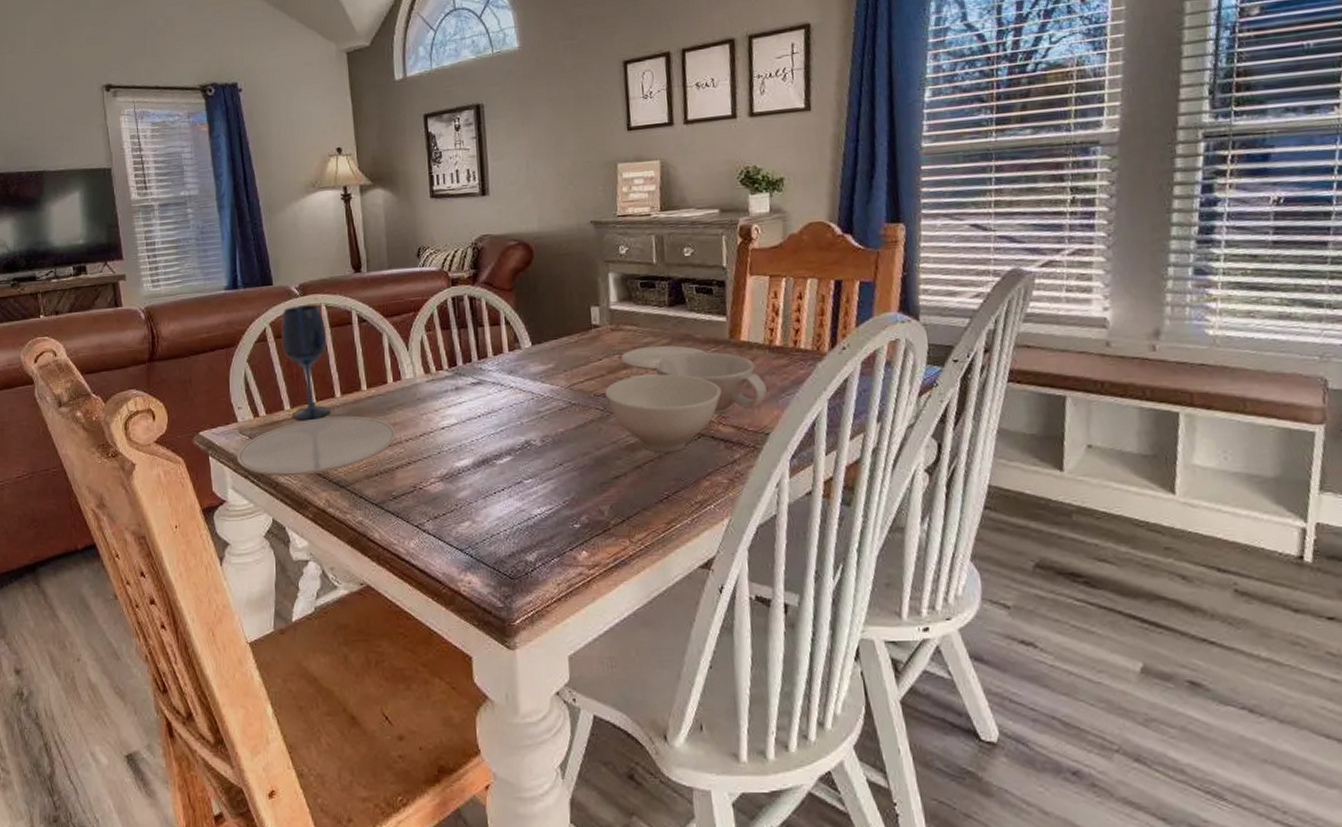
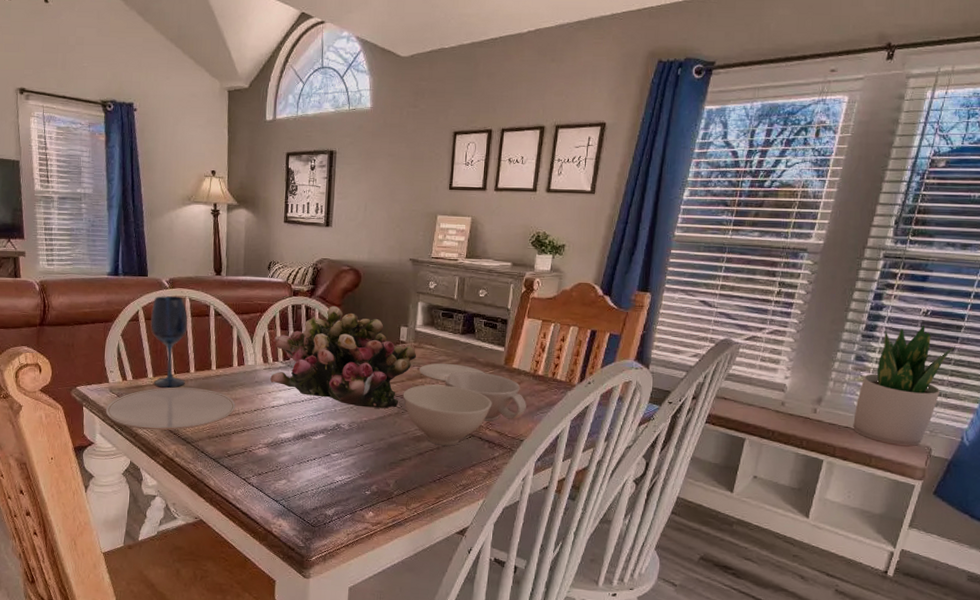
flower arrangement: none [434,292,616,415] -> present [270,306,417,409]
planter: none [1208,217,1330,382] -> present [853,325,957,447]

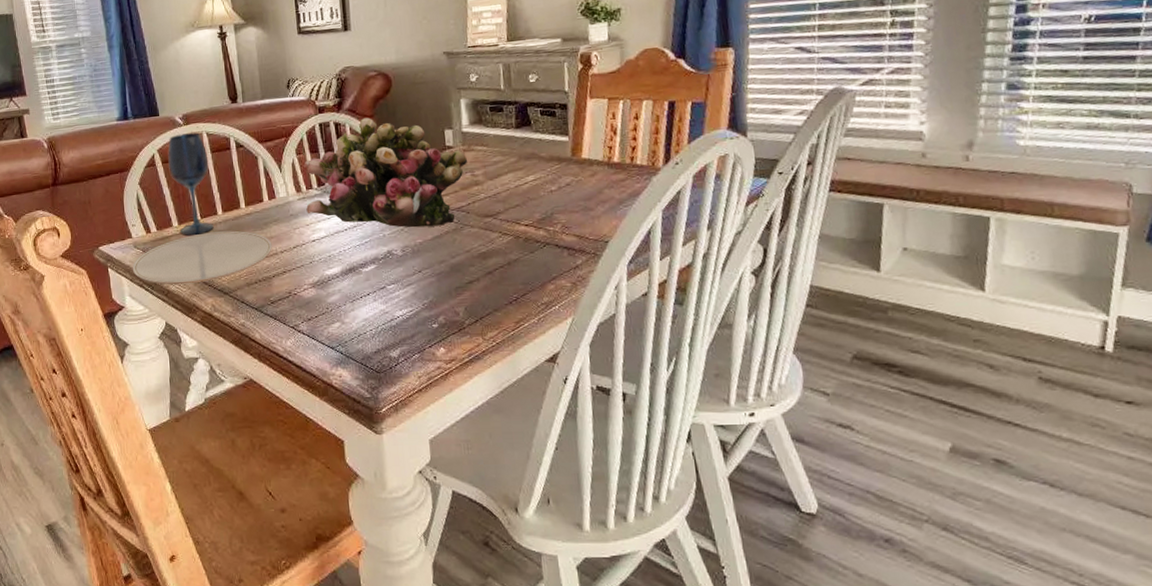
bowl: present [403,384,492,446] -> none [458,189,565,260]
plate: present [418,363,486,383] -> none [472,163,551,187]
cup: present [444,371,526,421] -> none [503,168,606,225]
planter: present [853,325,957,447] -> none [1019,34,1138,188]

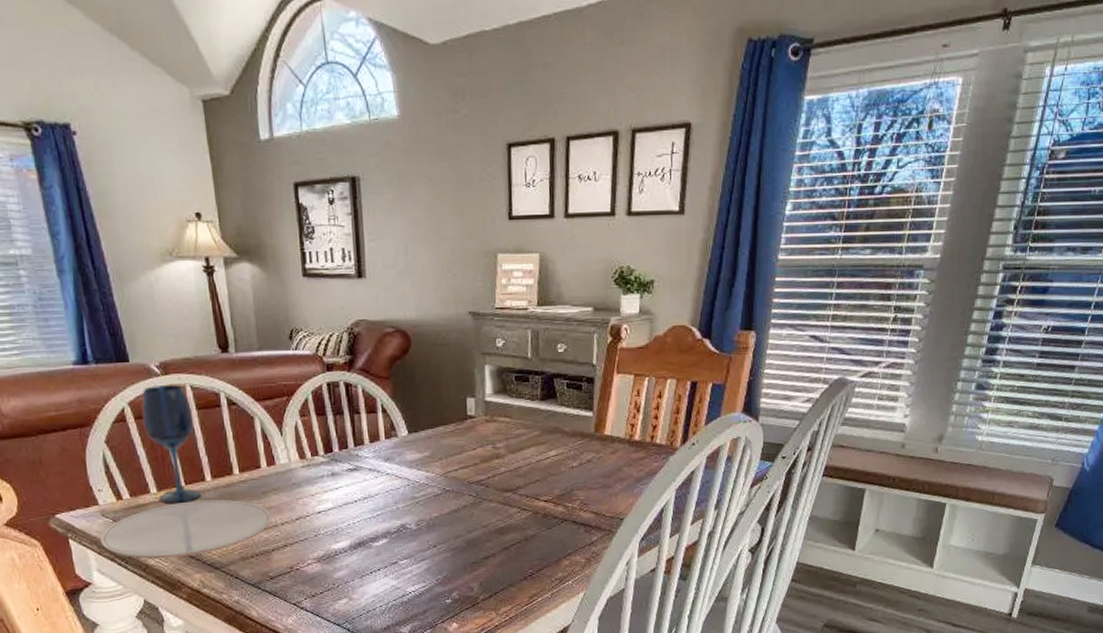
flower arrangement: present [304,118,468,228] -> none [308,379,490,501]

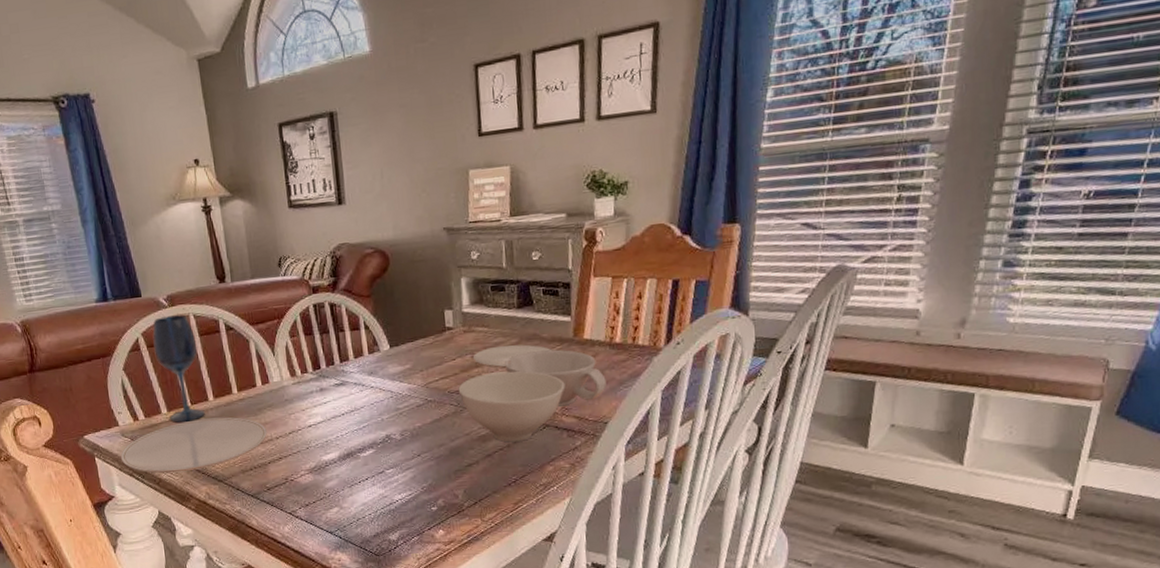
bowl: none [477,464,585,536] -> present [458,371,565,443]
plate: none [493,437,574,461] -> present [472,344,553,369]
cup: none [525,444,624,501] -> present [504,349,606,407]

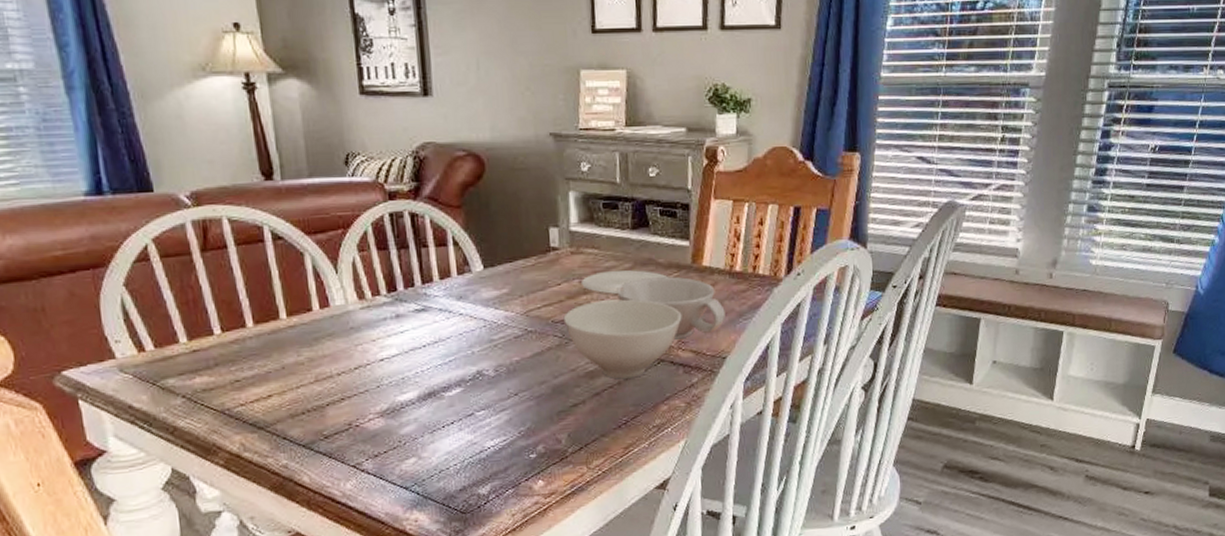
plate: present [120,417,267,473] -> none [117,348,325,420]
wineglass: present [152,315,206,422] -> none [168,217,243,354]

